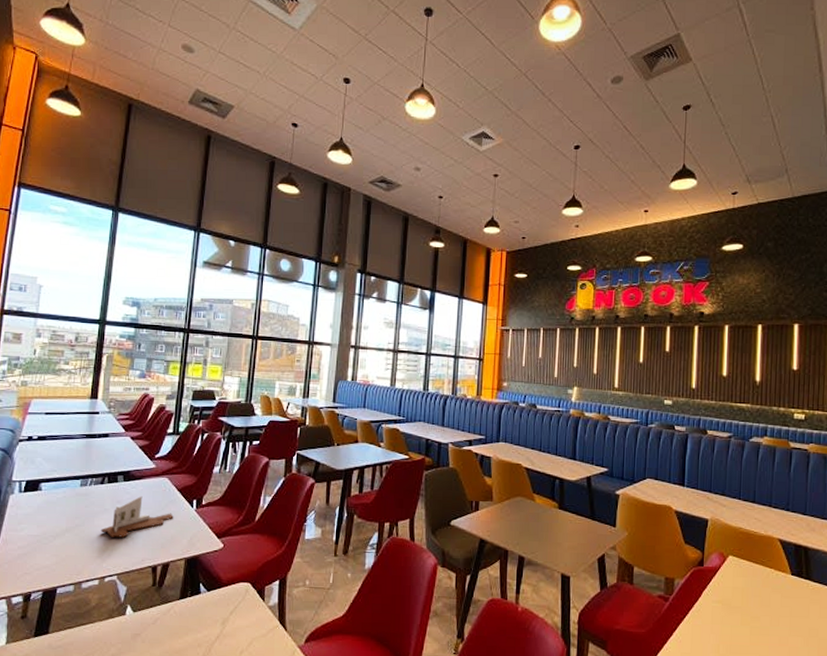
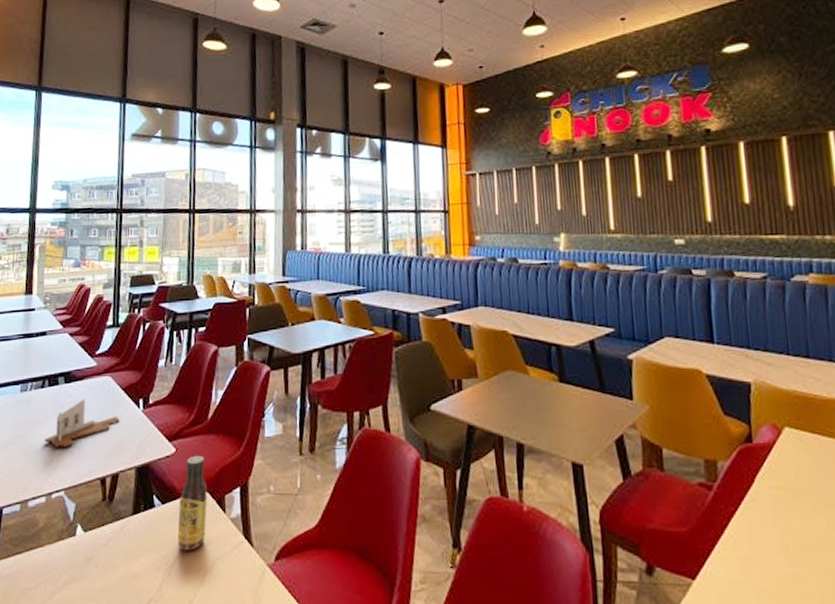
sauce bottle: none [220,551,250,632] -> present [177,455,208,551]

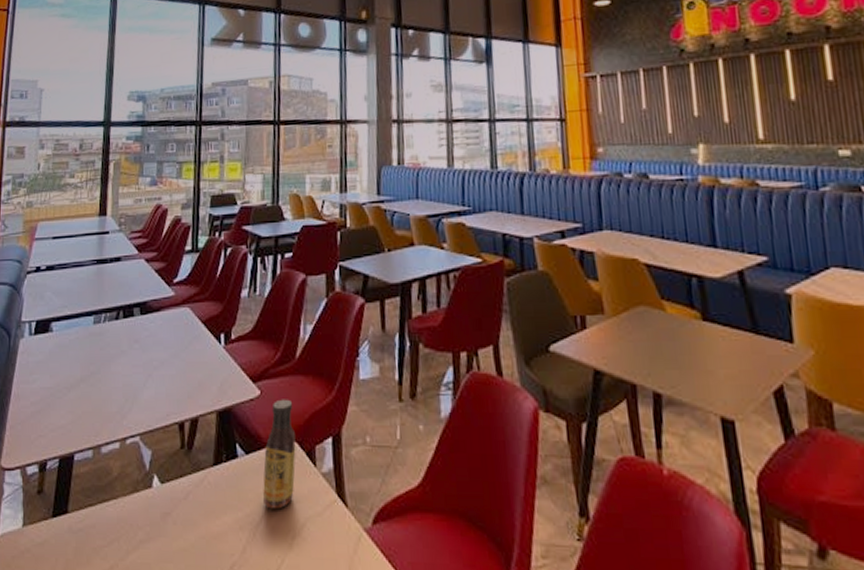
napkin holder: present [44,399,120,447] -> none [118,333,199,387]

